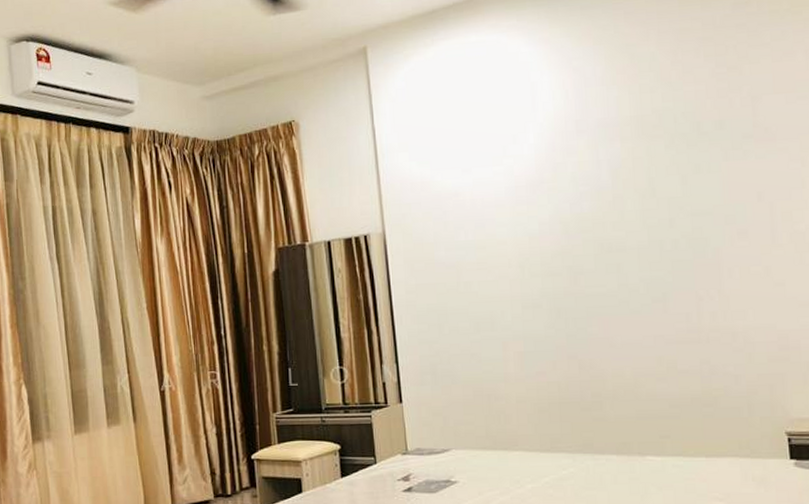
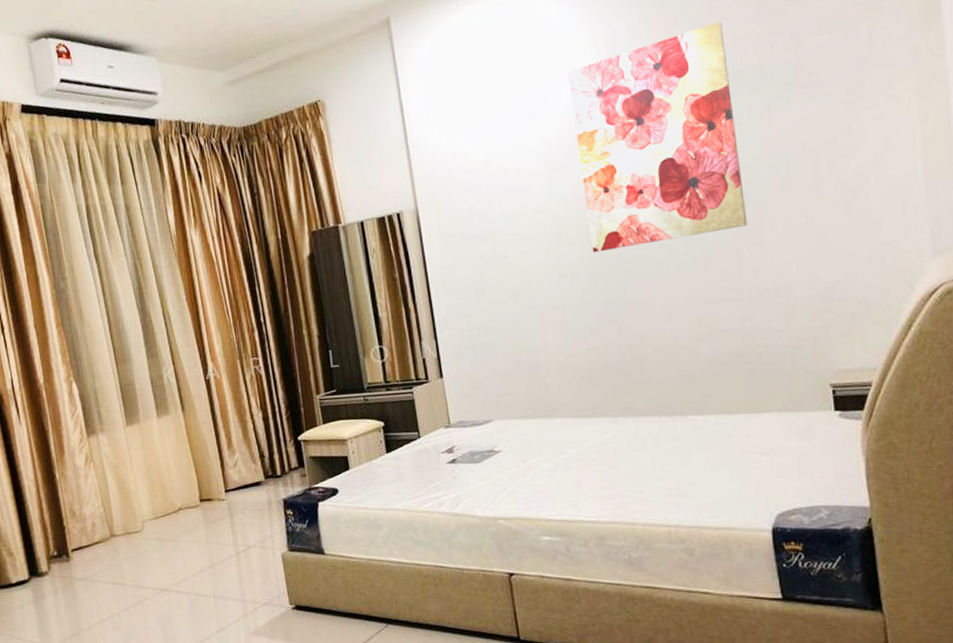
wall art: none [536,74,707,287] -> present [567,21,748,253]

